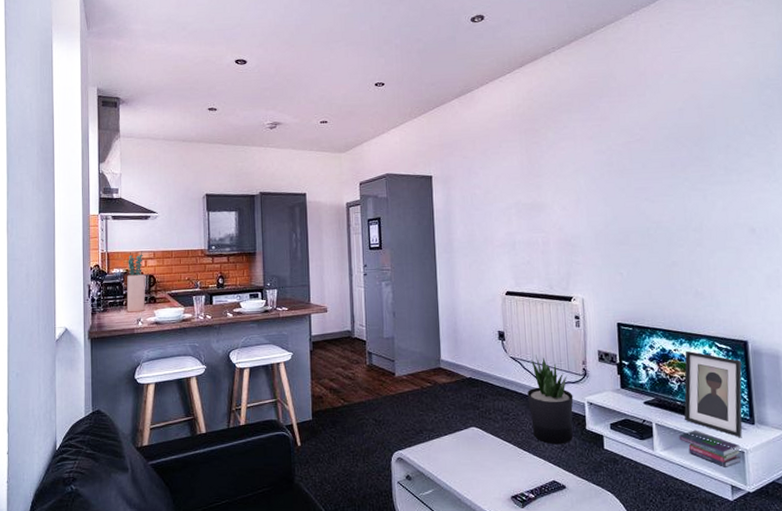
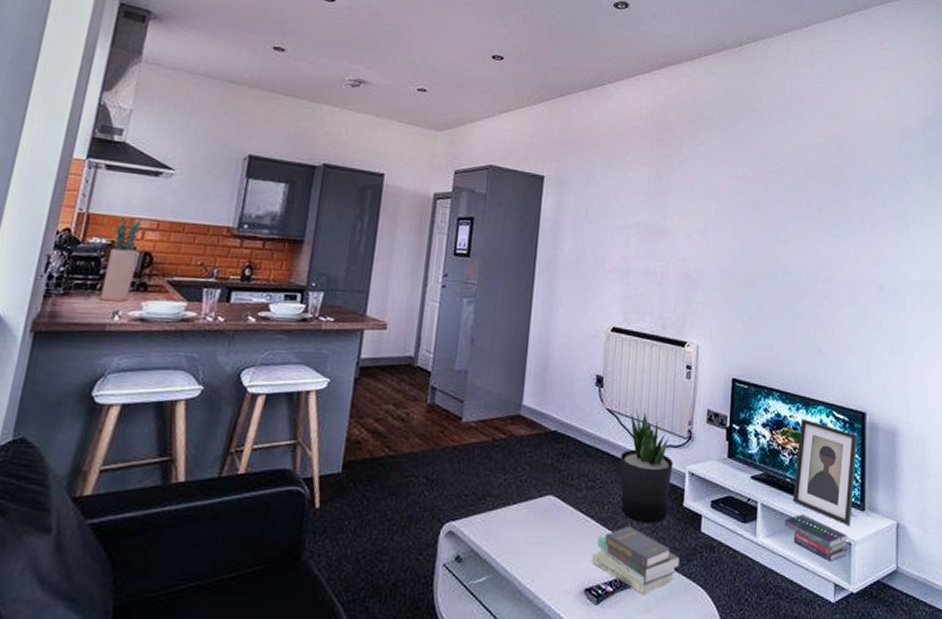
books: none [514,447,588,500] -> present [592,526,680,596]

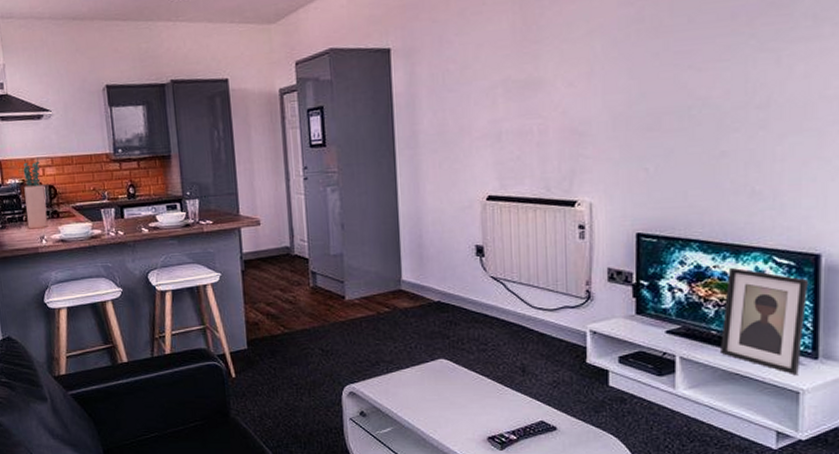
books: present [592,526,680,596] -> none [492,383,586,443]
planter: present [620,408,674,524] -> none [511,273,572,380]
books: present [784,514,848,563] -> none [710,365,795,412]

